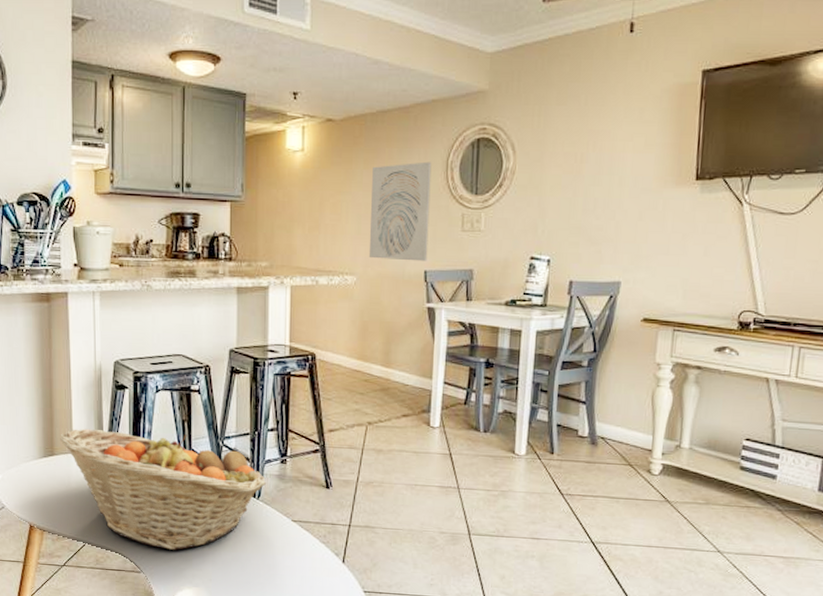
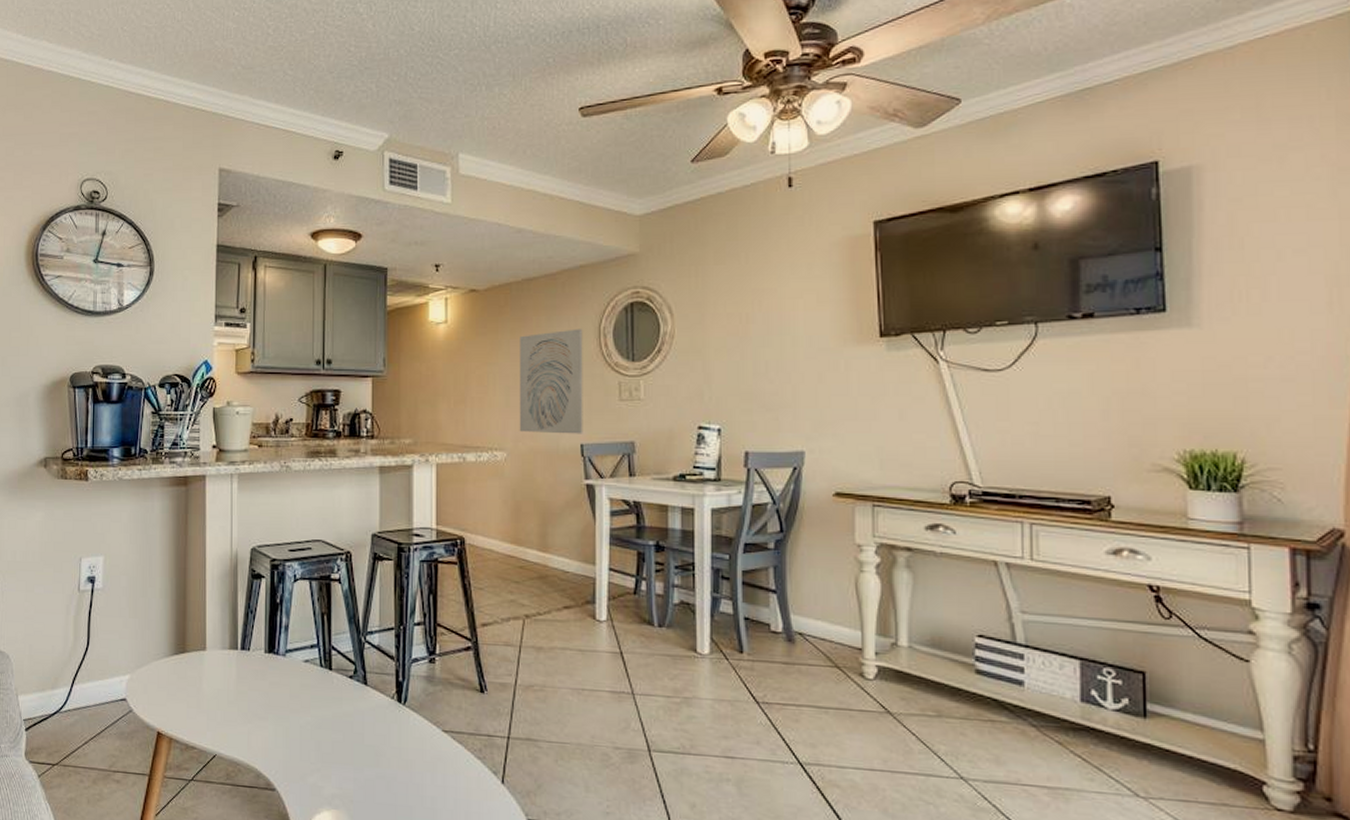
fruit basket: present [60,428,267,550] -> none [192,622,414,764]

